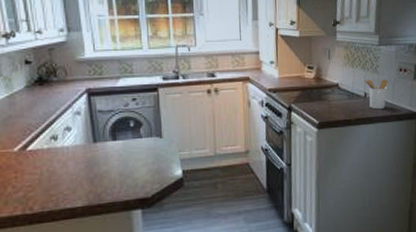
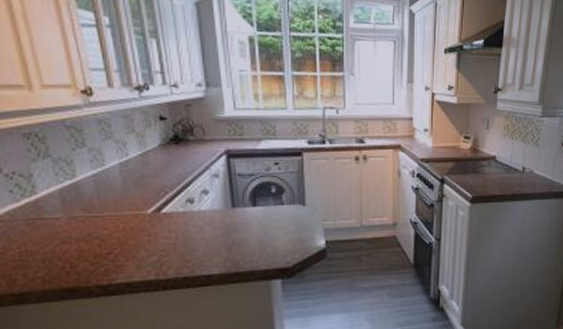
utensil holder: present [363,79,389,110] -> none [523,153,549,185]

